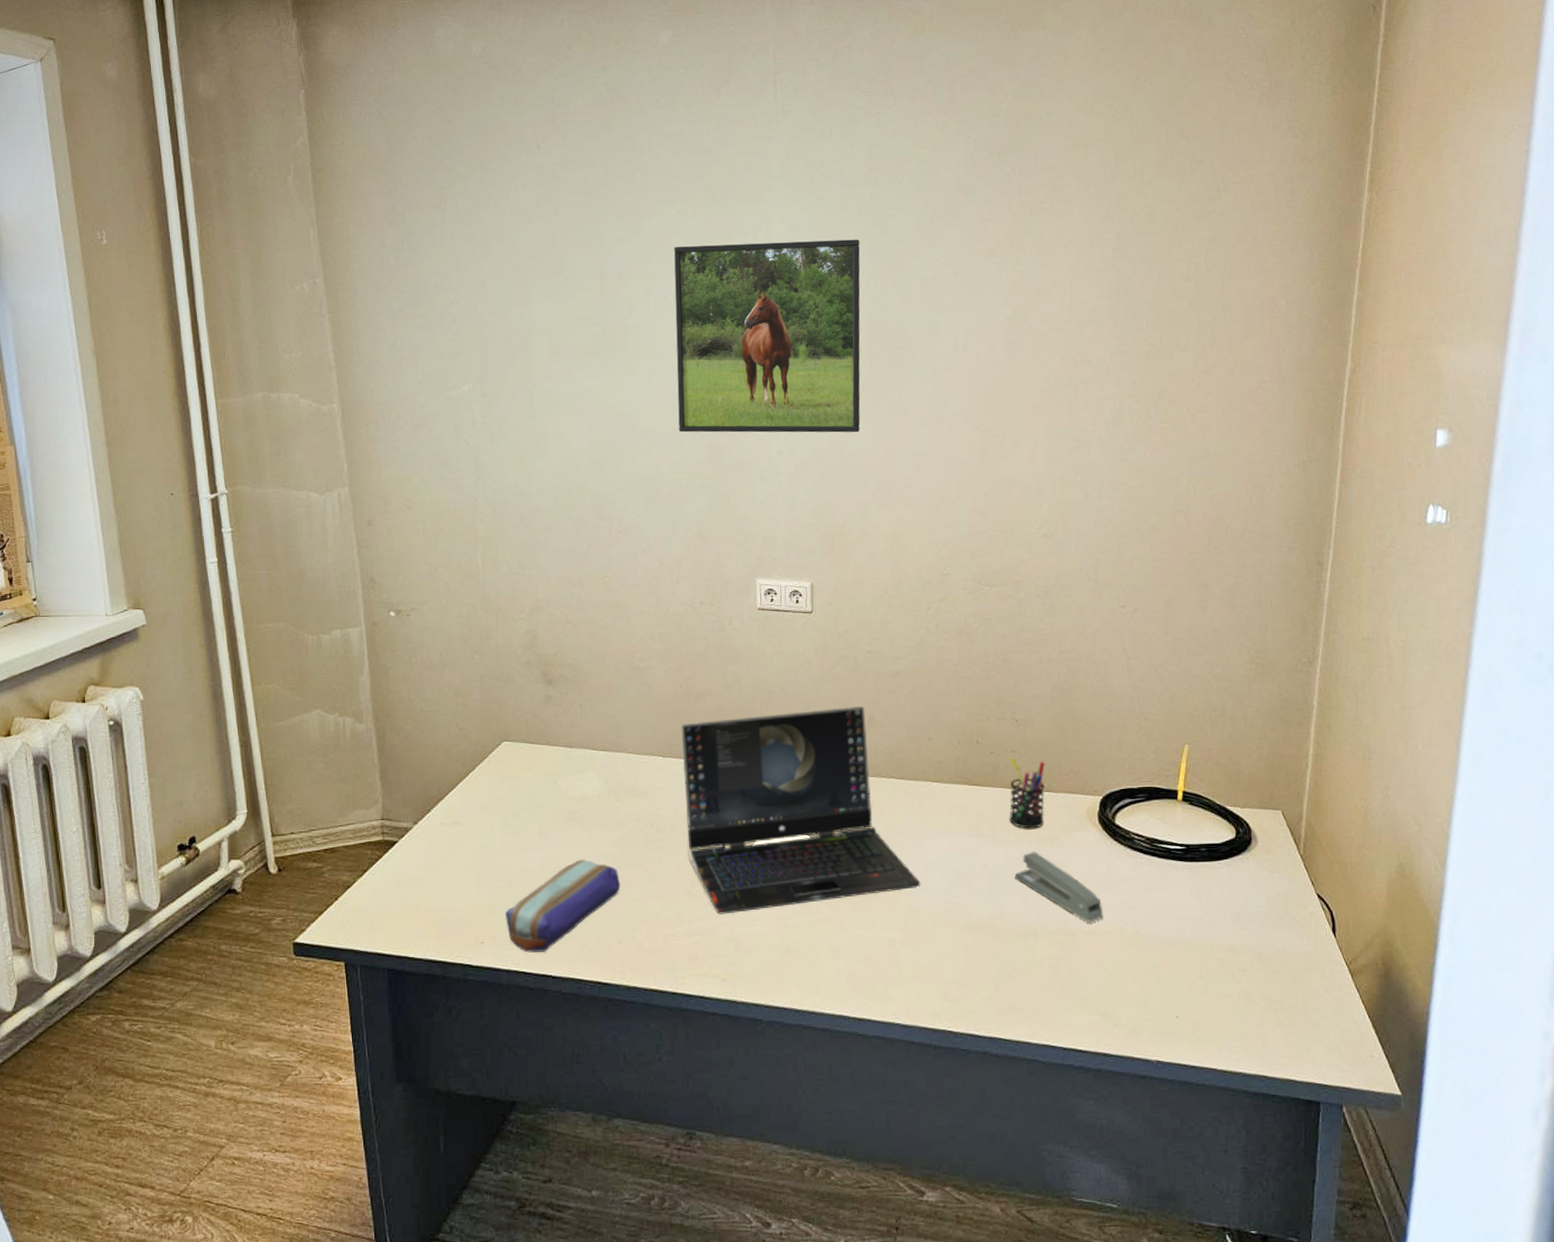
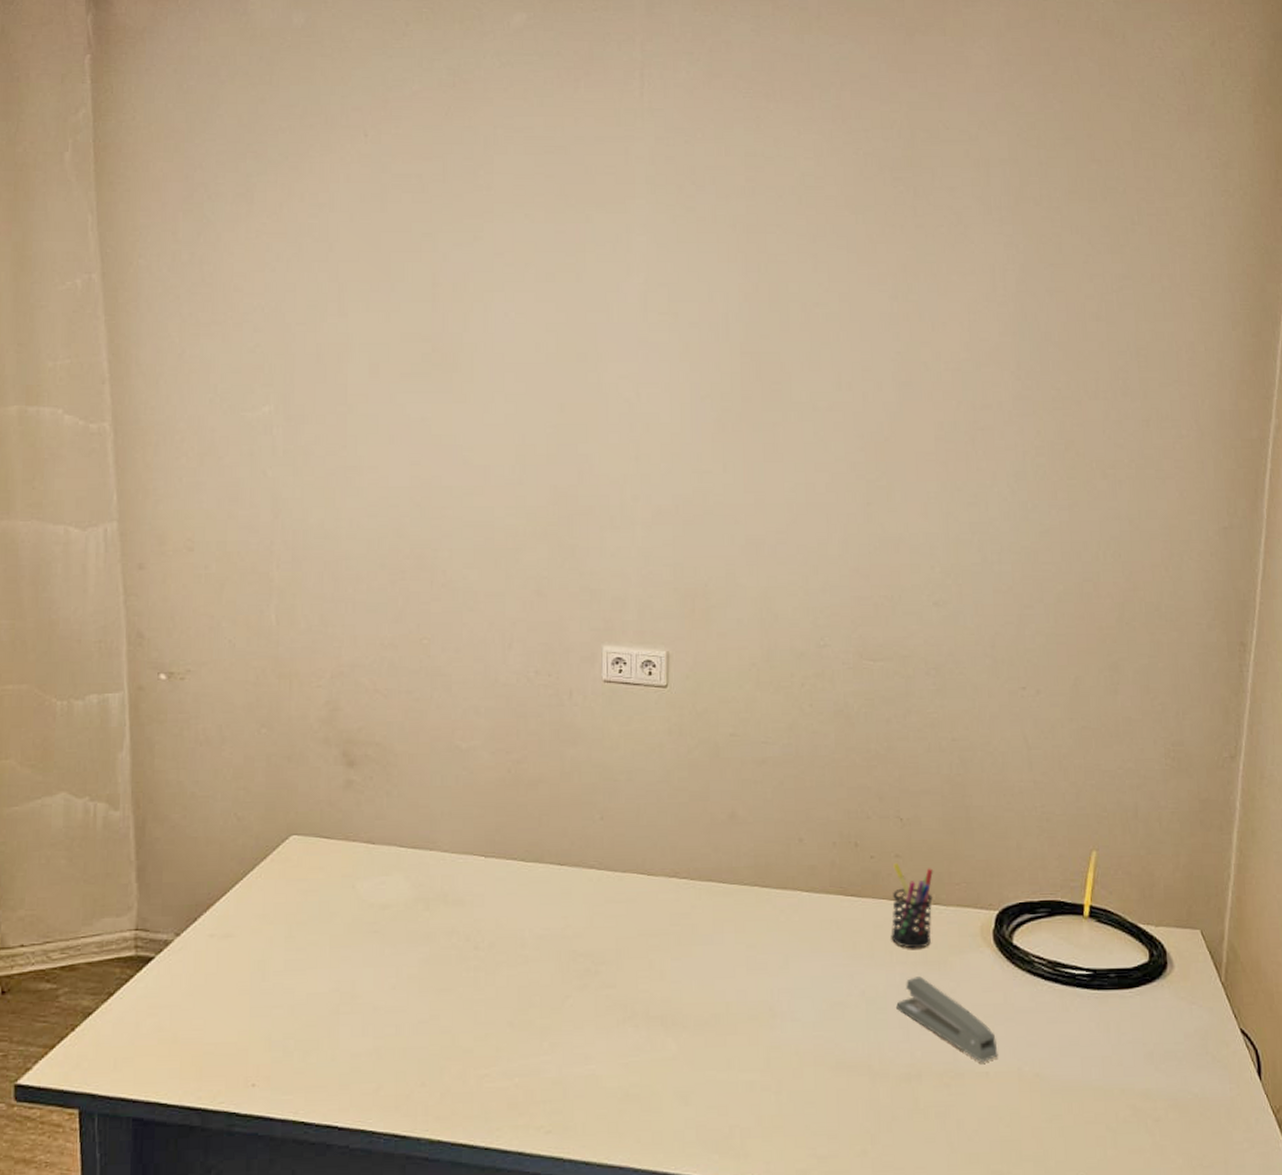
pencil case: present [505,859,621,953] -> none [284,981,428,1099]
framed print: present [674,239,861,433] -> none [517,256,734,478]
laptop computer: present [681,706,921,915] -> none [507,799,787,1051]

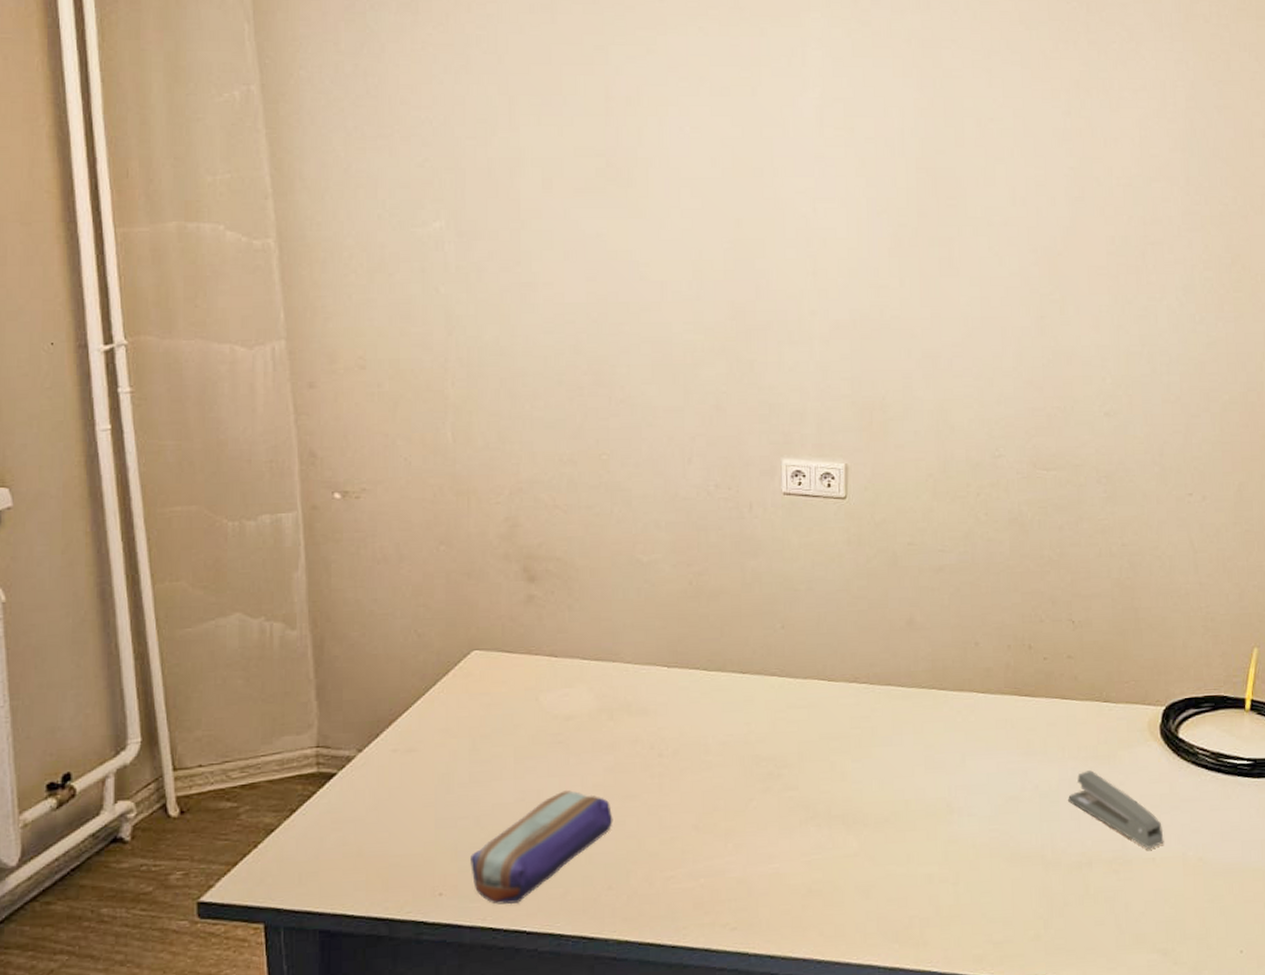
pencil case: none [284,981,428,1099] -> present [470,790,613,905]
pen holder: present [891,862,934,949] -> none [1063,663,1104,745]

